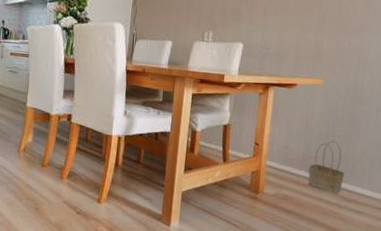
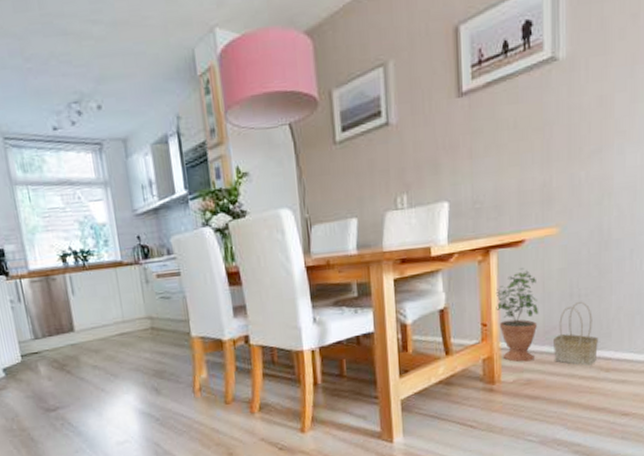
potted plant: none [267,105,302,181] -> present [495,268,539,362]

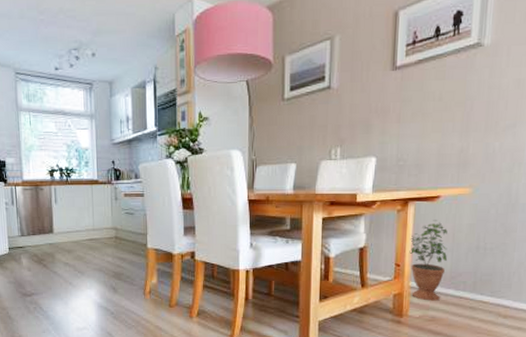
basket: present [552,301,598,366] -> none [457,254,499,311]

